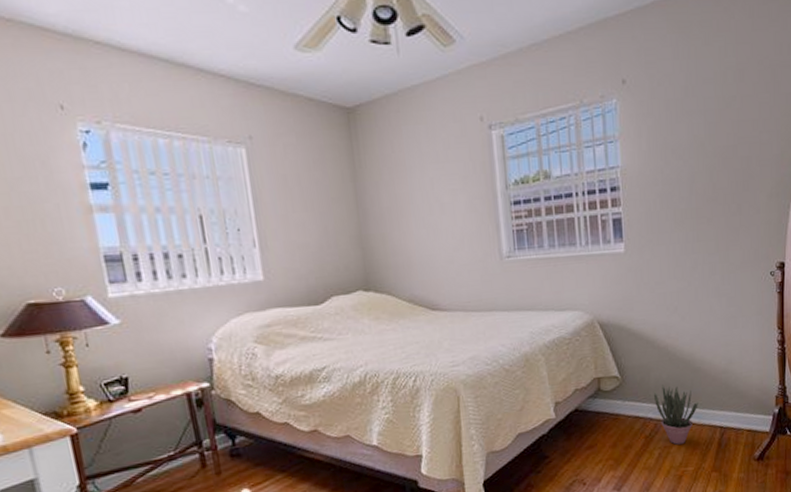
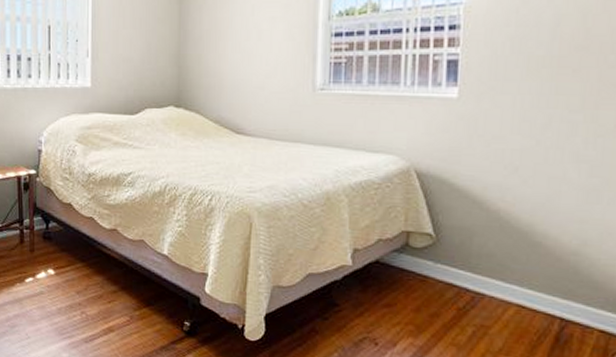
potted plant: present [653,385,698,446] -> none [474,254,533,328]

